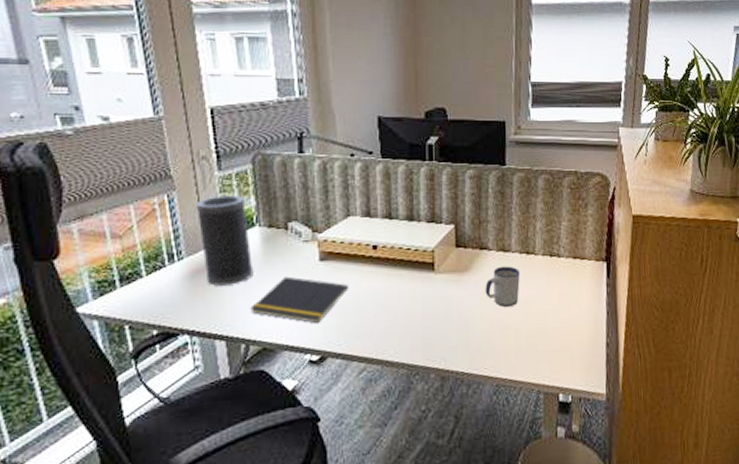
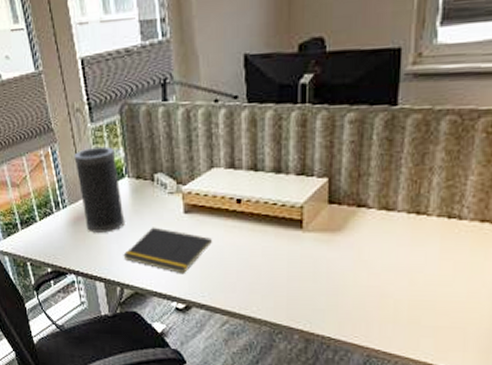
mug: present [485,266,520,307] -> none [360,227,406,273]

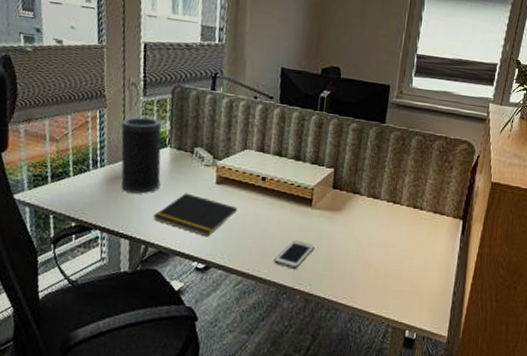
cell phone: none [263,272,311,305] -> present [274,241,315,269]

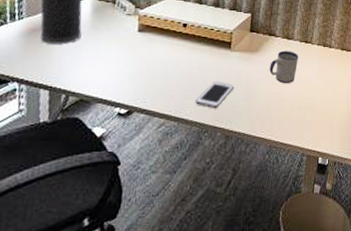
notepad: present [153,193,238,237] -> none [74,41,160,83]
mug: none [353,210,385,247] -> present [269,50,298,83]

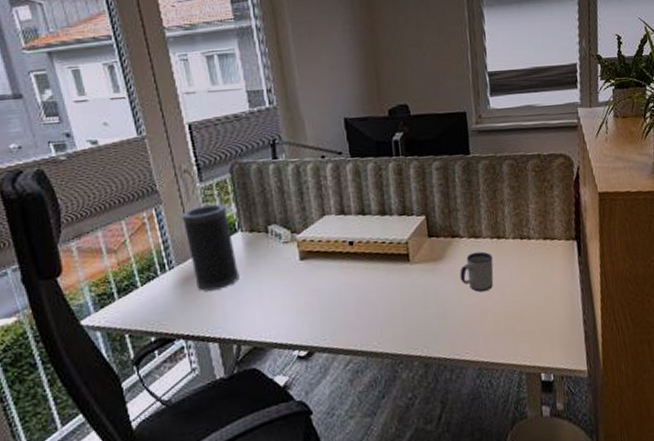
cell phone: present [195,82,234,108] -> none [381,302,423,335]

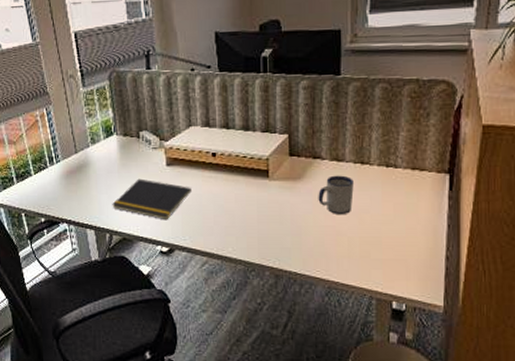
speaker: present [181,203,240,291] -> none [67,108,114,184]
notepad: none [239,277,330,321] -> present [112,178,193,221]

